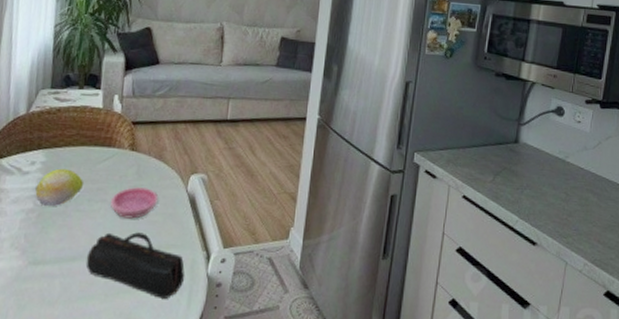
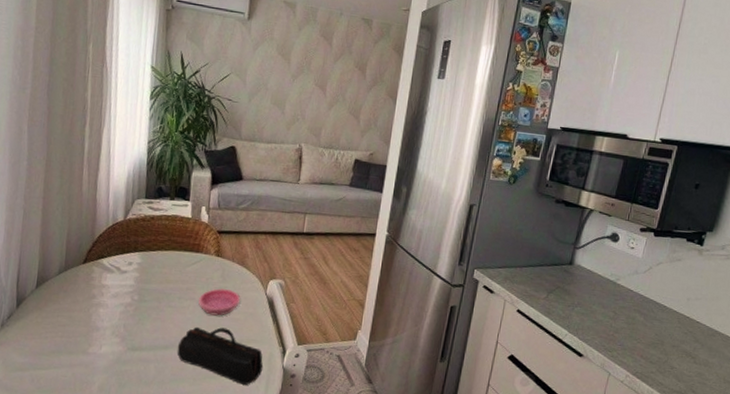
fruit: present [34,168,84,206] -> none [132,269,175,302]

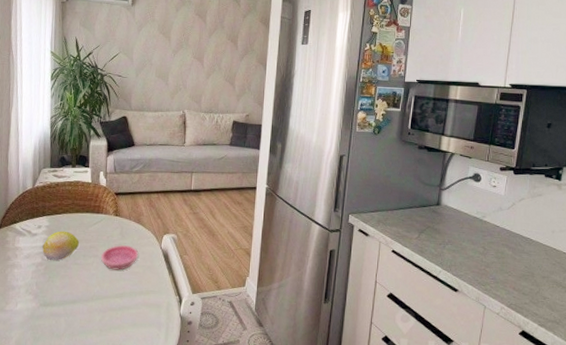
fruit: none [132,269,175,302] -> present [41,231,80,260]
pencil case: present [177,326,264,385] -> none [84,281,163,333]

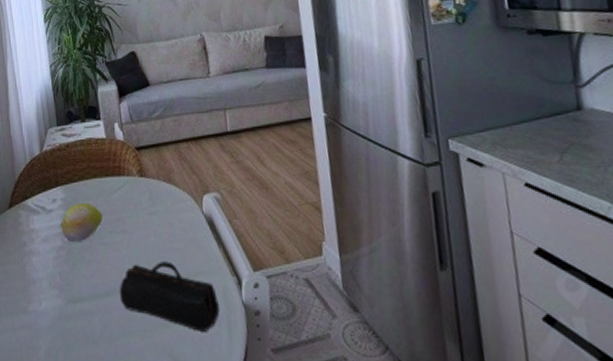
pencil case: none [84,281,163,333] -> present [119,261,220,331]
saucer: present [101,244,139,270] -> none [131,212,177,248]

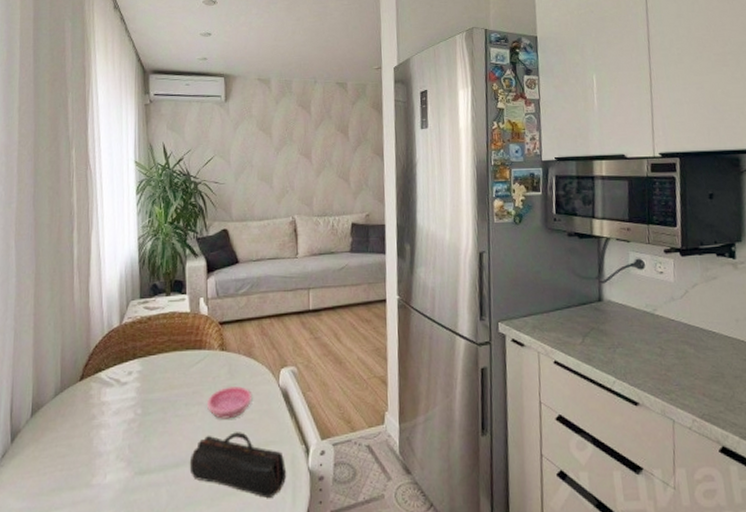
fruit: present [60,202,103,242] -> none [133,375,180,414]
saucer: none [131,212,177,248] -> present [207,385,253,419]

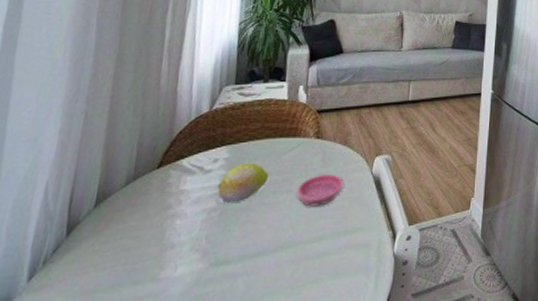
fruit: none [133,375,180,414] -> present [217,163,269,203]
pencil case: present [189,432,287,498] -> none [270,219,372,284]

